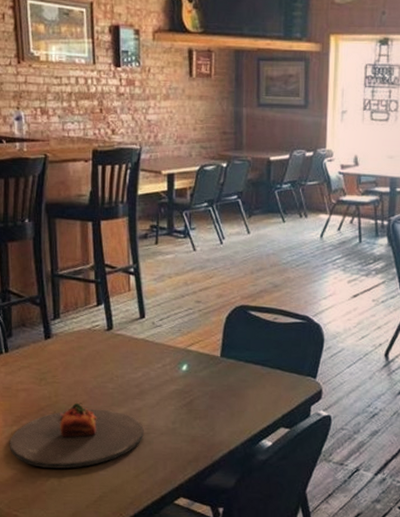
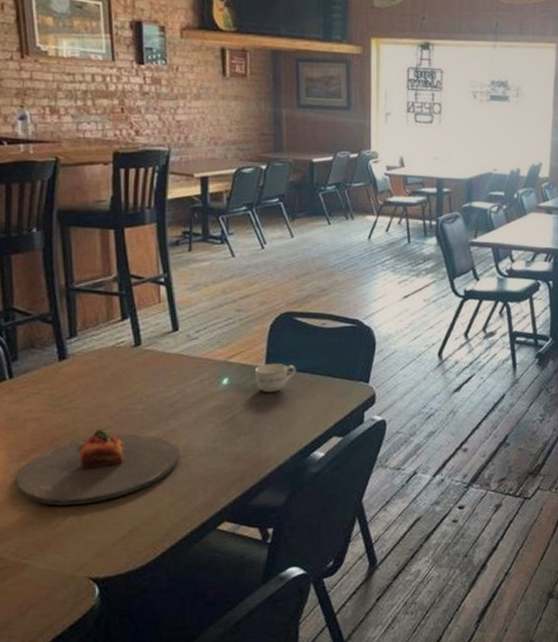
cup: none [211,354,249,381] -> present [254,364,297,393]

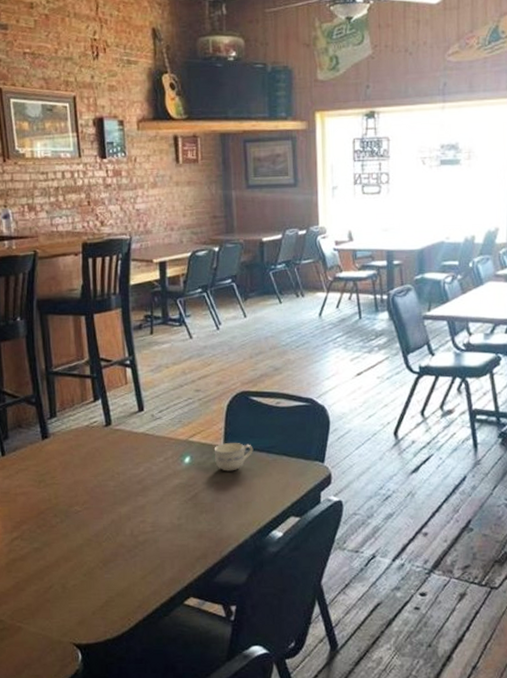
plate: present [15,428,180,506] -> none [9,503,149,575]

